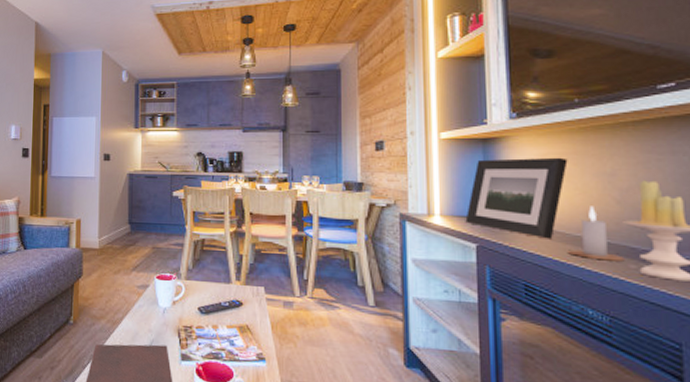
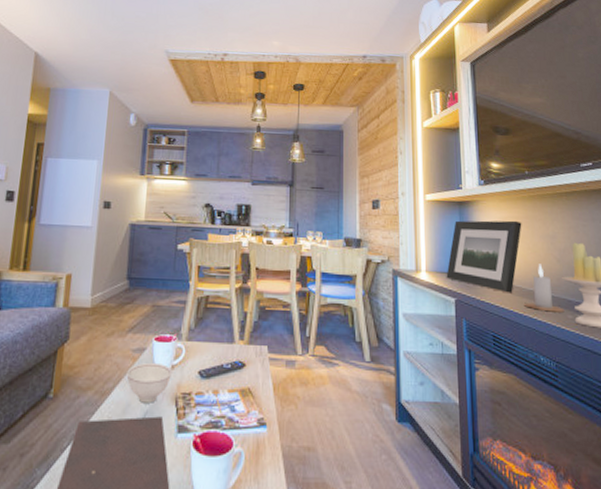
bowl: none [133,297,174,333] -> present [126,362,173,403]

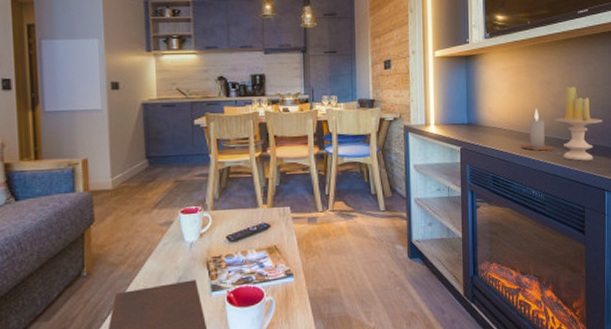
bowl: present [126,362,173,403] -> none [157,233,202,270]
picture frame: present [446,220,522,293] -> none [453,70,522,138]

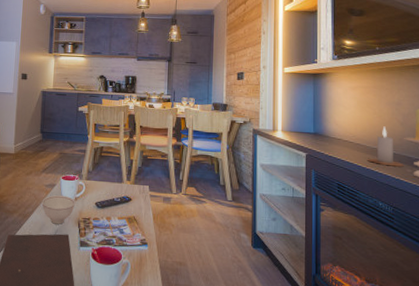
bowl: none [157,233,202,270] -> present [41,194,76,224]

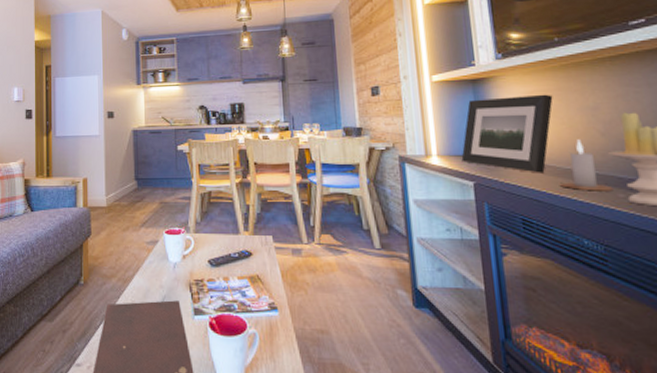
bowl: present [41,194,76,224] -> none [143,253,185,289]
picture frame: none [299,89,370,150] -> present [461,94,553,173]

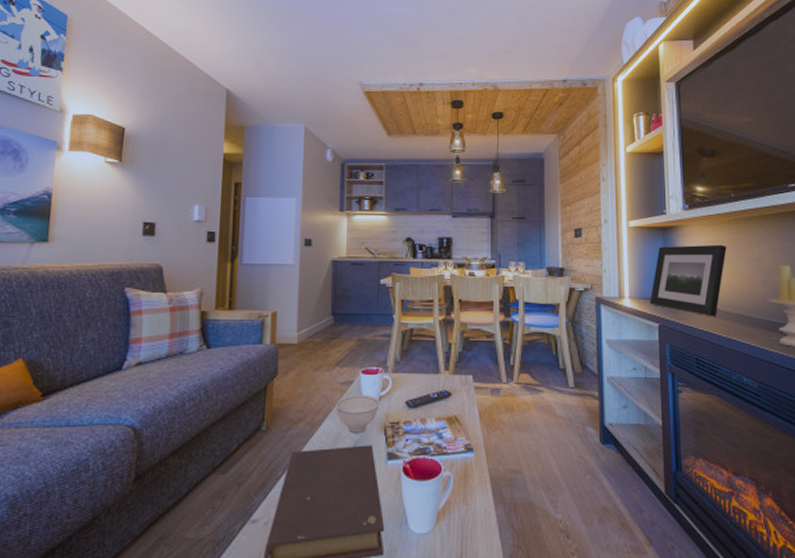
bowl: none [143,253,185,289] -> present [335,394,381,433]
candle: present [559,139,614,191] -> none [727,287,769,334]

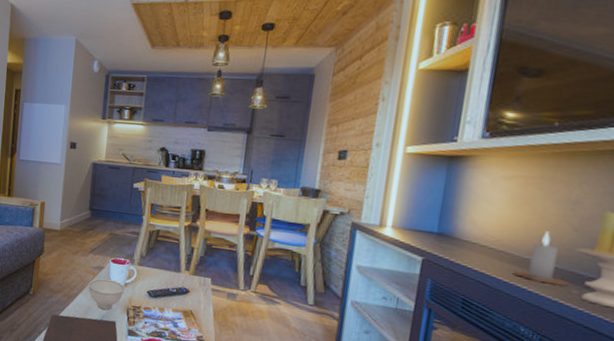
picture frame: present [649,244,727,317] -> none [416,176,533,259]
candle: none [727,287,769,334] -> present [511,231,569,287]

